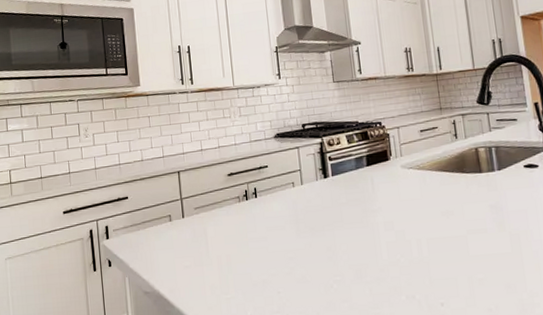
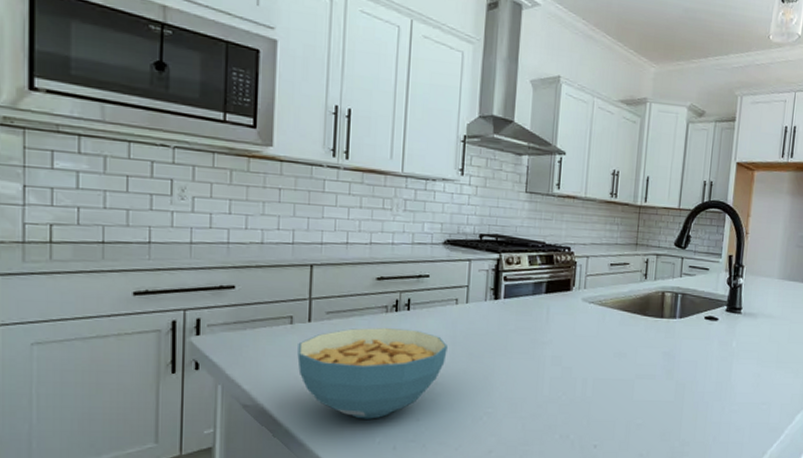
cereal bowl: none [177,213,293,296] -> present [297,327,447,419]

